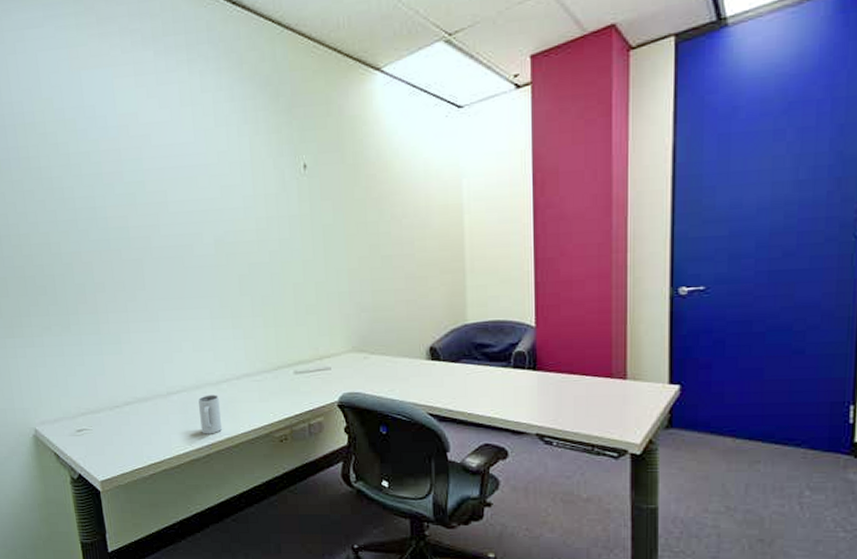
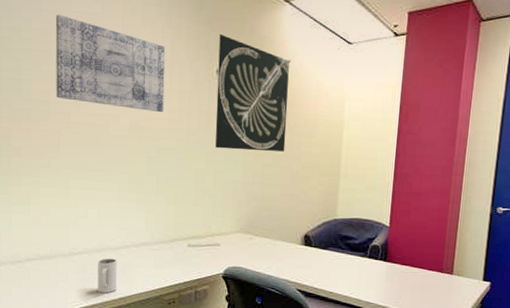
wall art: none [123,129,250,224] -> present [55,14,166,113]
map: none [302,121,395,256] -> present [215,33,291,152]

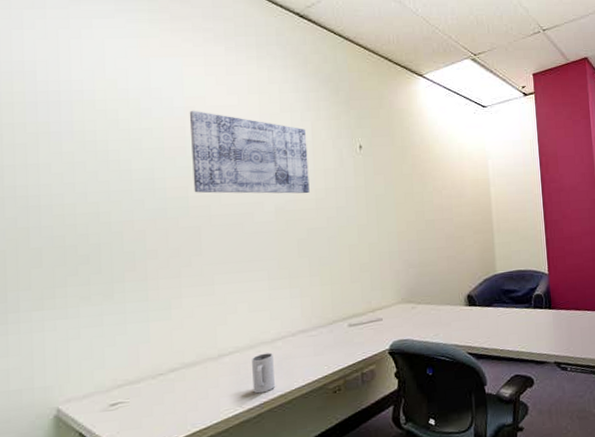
map: present [215,33,291,152] -> none [359,111,437,221]

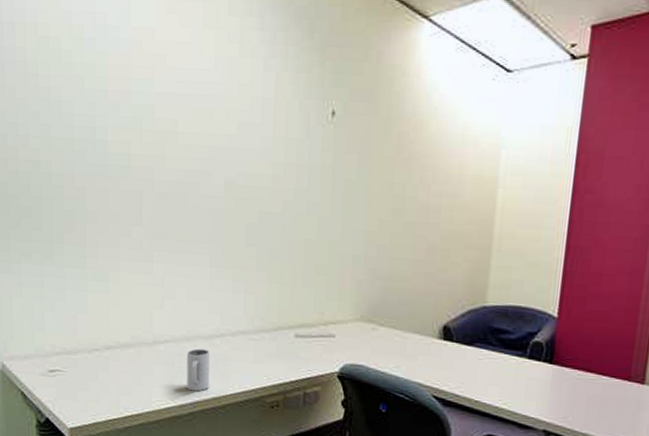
wall art: present [189,110,310,194] -> none [135,44,269,168]

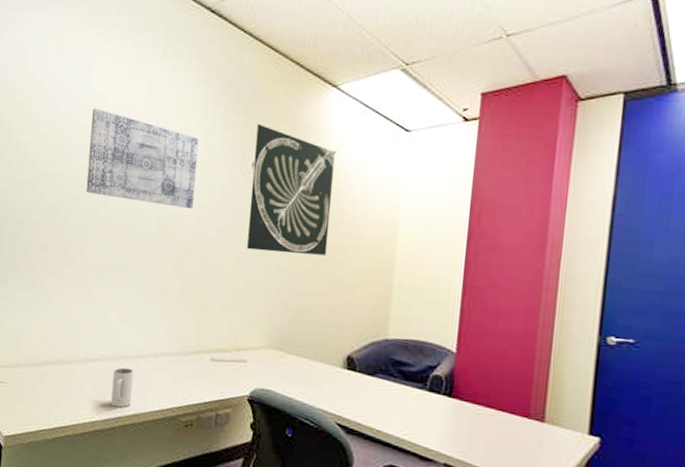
wall art: none [135,44,269,168] -> present [86,108,199,209]
map: none [330,63,429,217] -> present [247,123,337,256]

